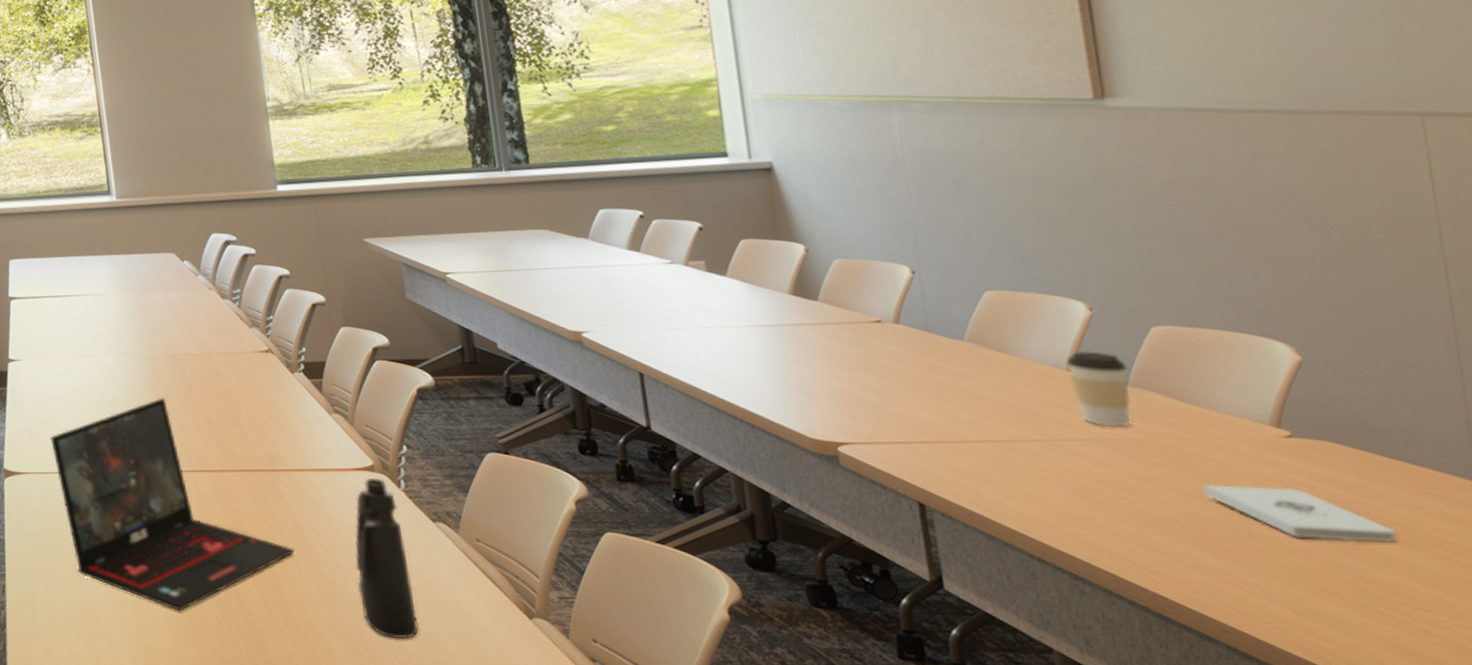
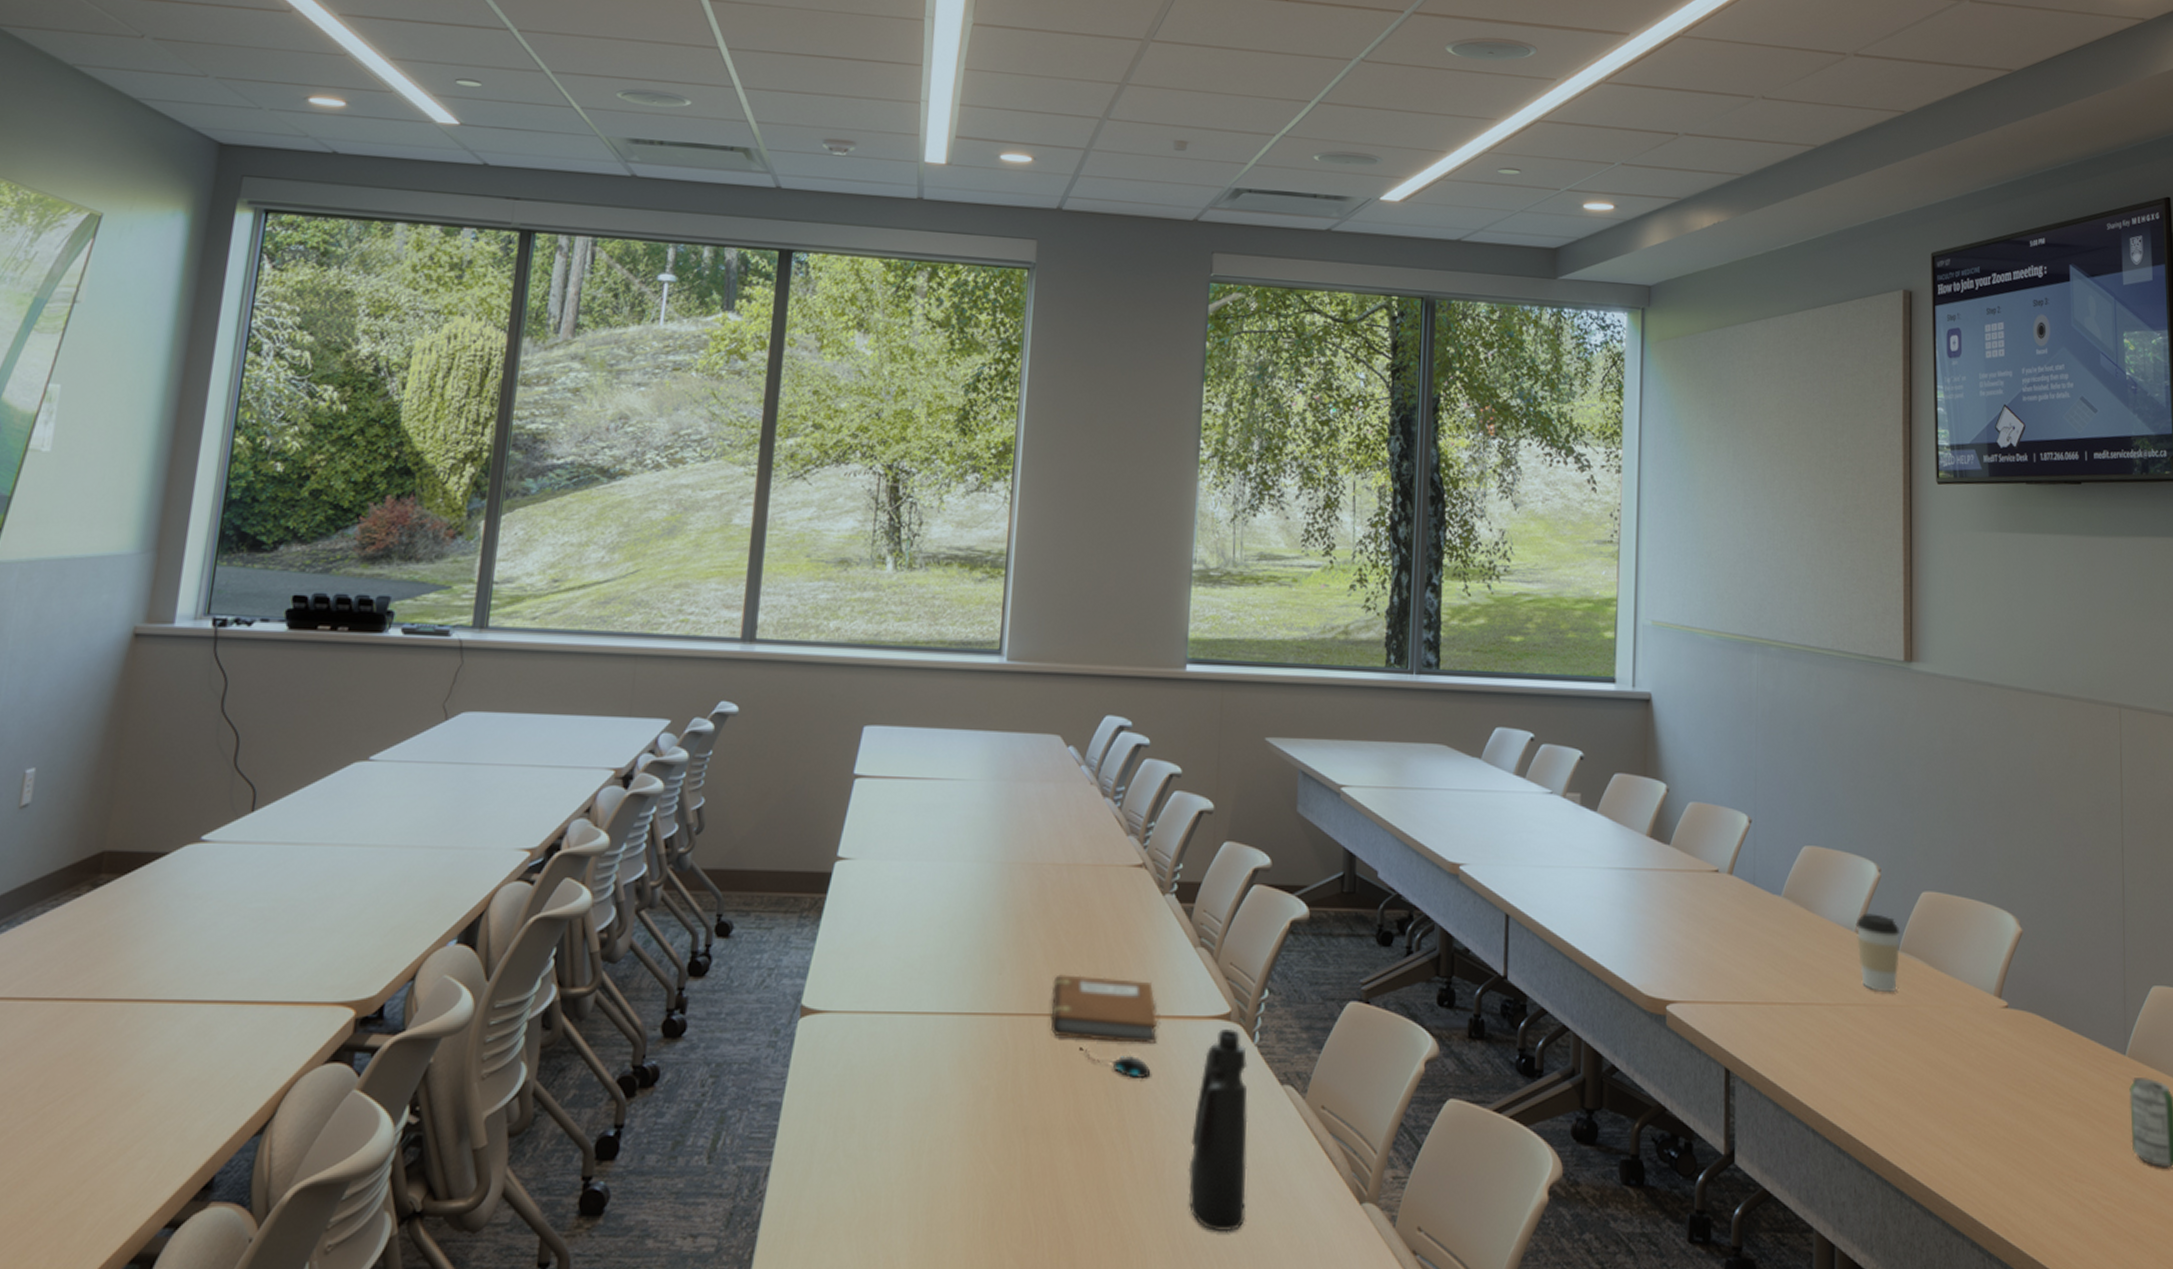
laptop: present [50,398,294,611] -> none [867,918,1127,1201]
notebook: none [206,439,308,491] -> present [1050,974,1159,1043]
mouse: none [240,495,309,519] -> present [1079,1047,1151,1080]
notepad: present [1203,483,1397,542] -> none [1942,1053,2069,1114]

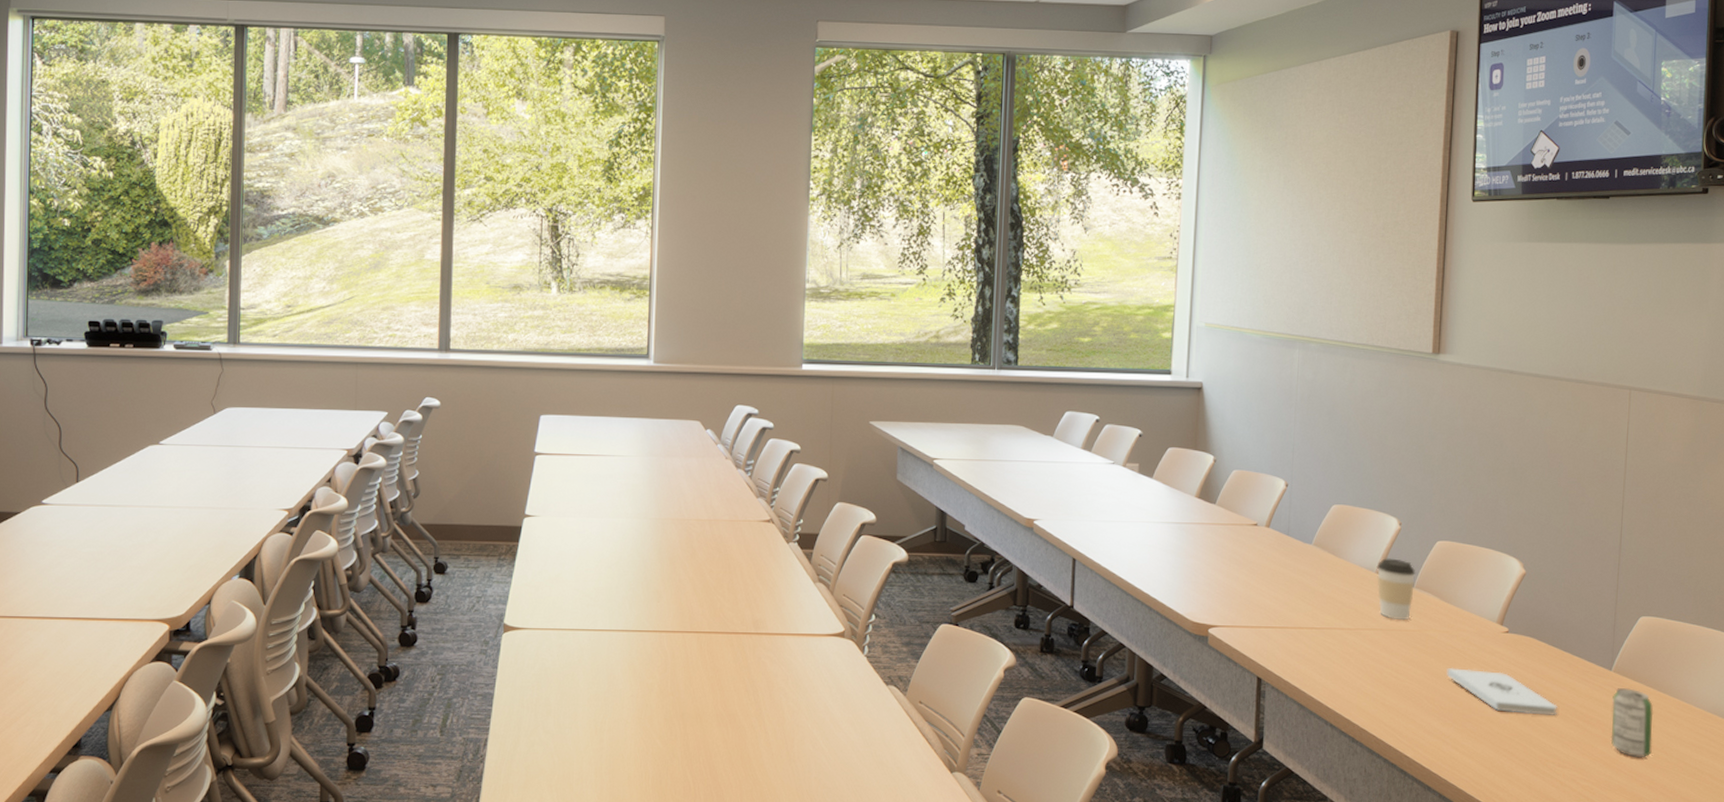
notebook: present [1050,974,1159,1043] -> none [699,602,786,654]
mouse: present [1079,1047,1151,1080] -> none [723,656,781,680]
water bottle: present [1188,1029,1248,1233] -> none [812,644,860,791]
notepad: none [1942,1053,2069,1114] -> present [1446,667,1557,715]

